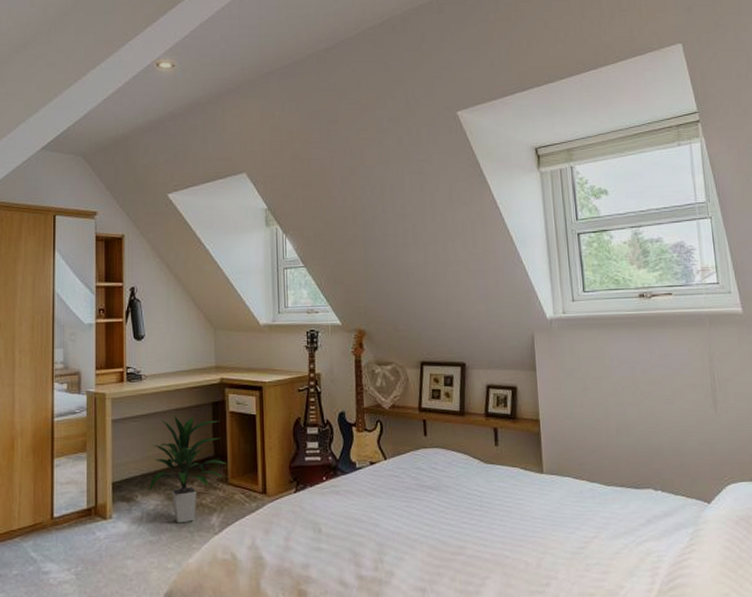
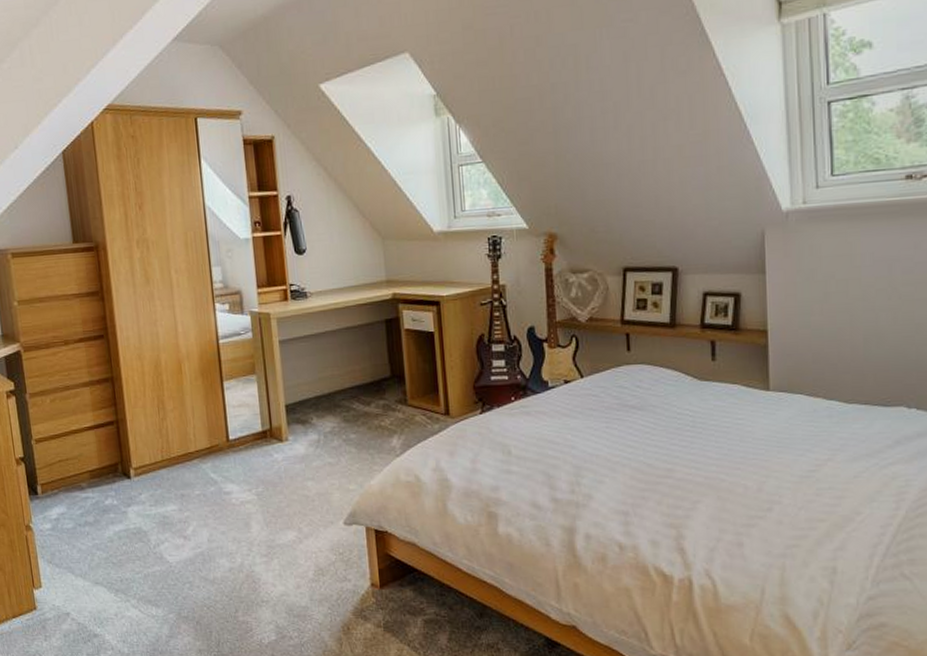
indoor plant: present [148,416,227,523] -> none [323,335,406,446]

